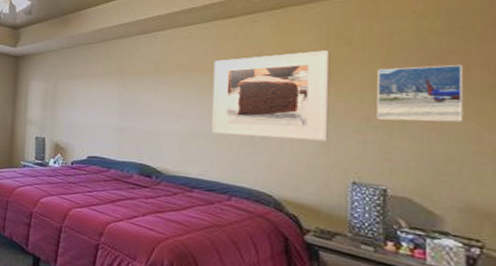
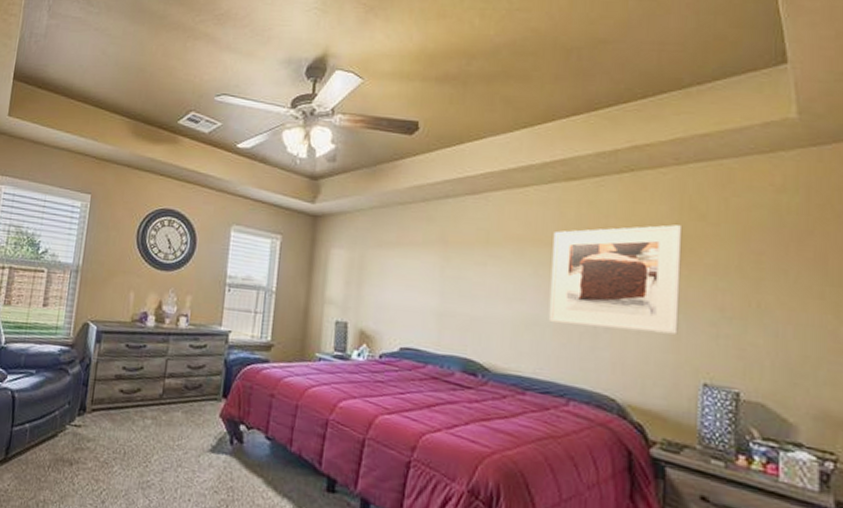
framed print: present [377,64,464,123] -> none [731,248,822,316]

